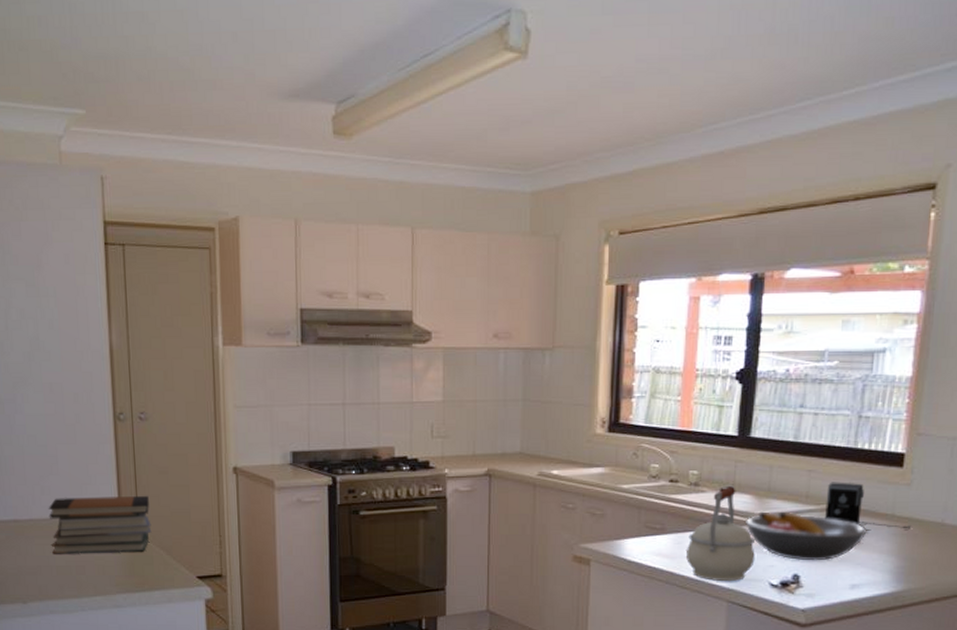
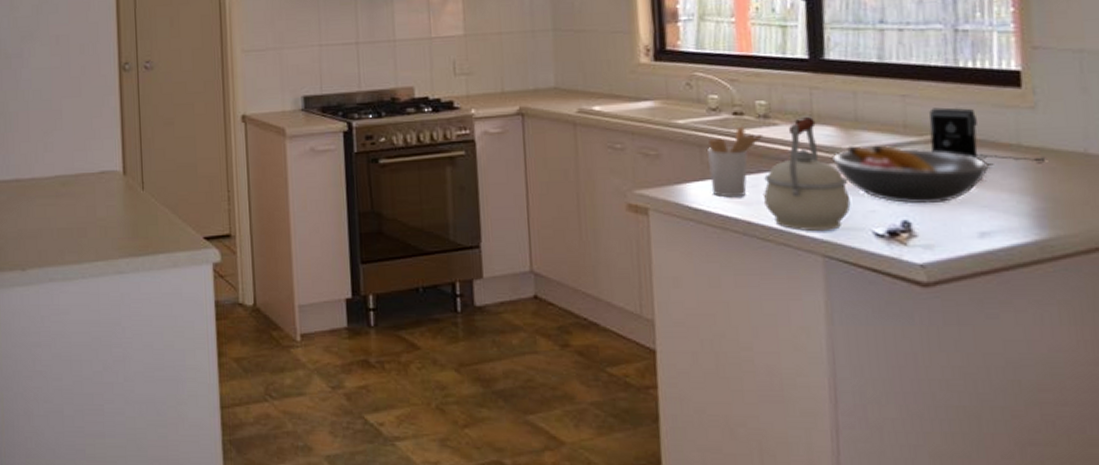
book stack: present [48,495,152,554] -> none [51,148,157,216]
utensil holder: none [643,492,692,552] -> present [706,126,764,198]

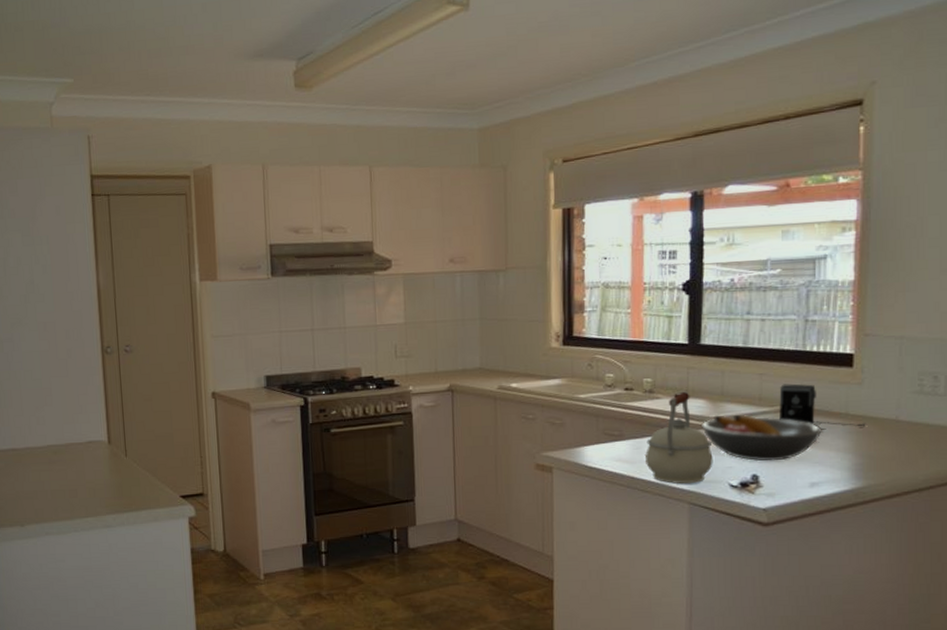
utensil holder: present [706,126,764,198] -> none [601,399,648,458]

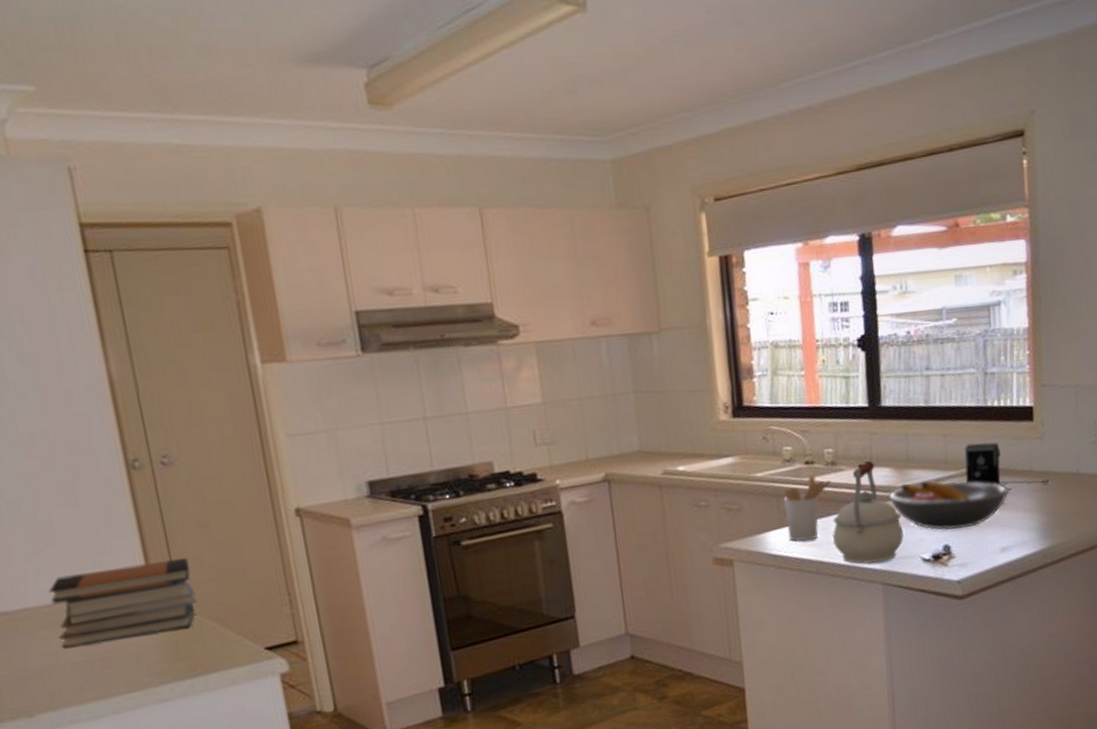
book stack: none [43,421,138,479] -> present [48,557,198,649]
utensil holder: none [601,399,648,458] -> present [783,474,832,542]

